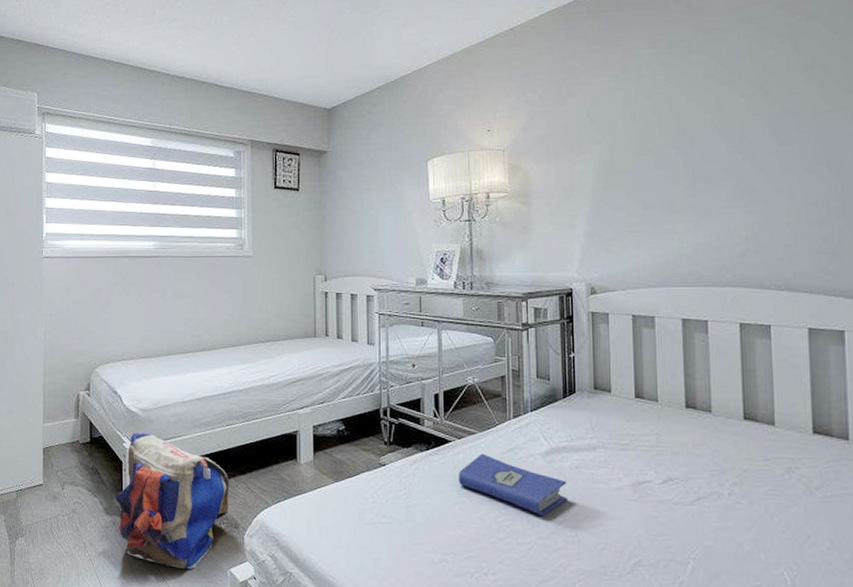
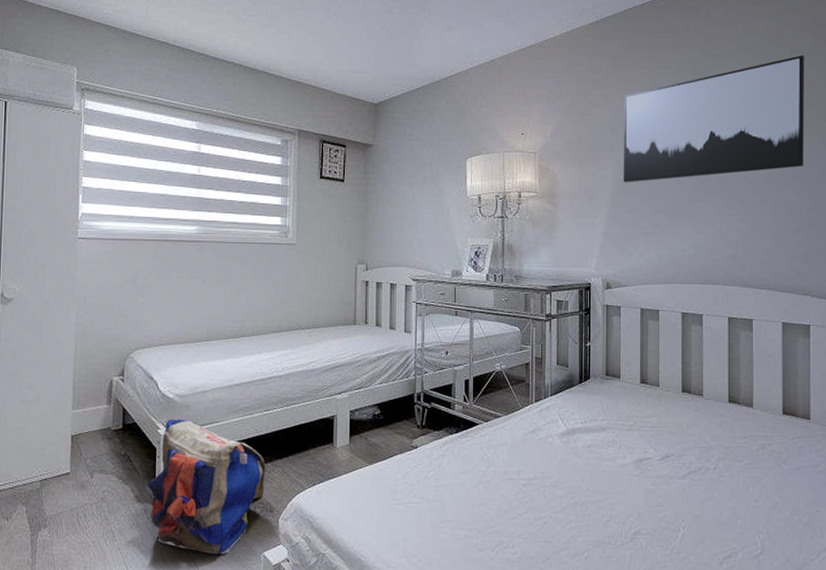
hardcover book: present [459,453,567,517] -> none [484,435,580,493]
wall art: none [604,21,829,178] -> present [623,55,805,183]

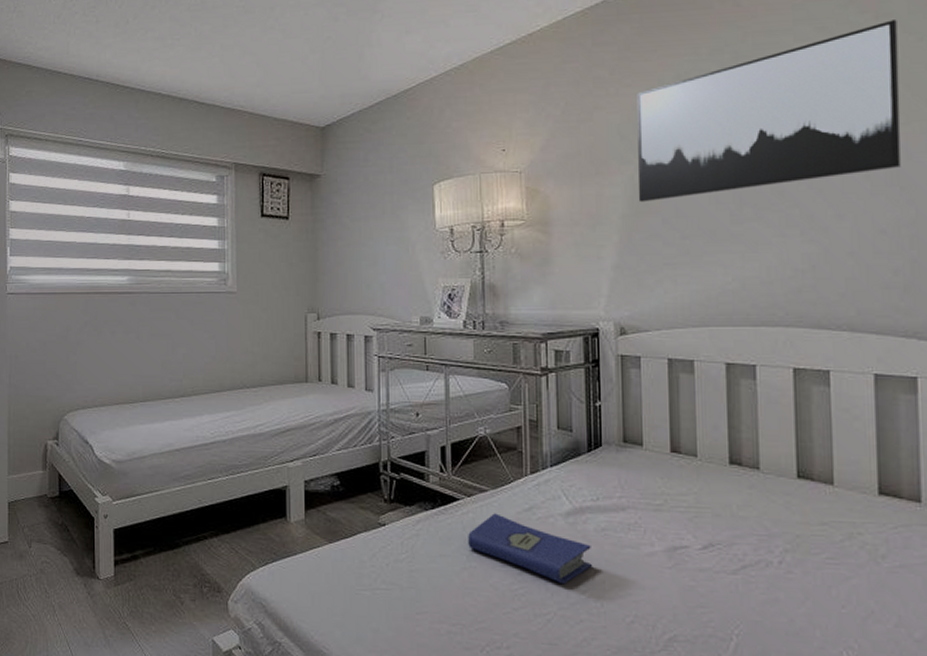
backpack: present [146,419,266,554] -> none [85,487,212,637]
hardcover book: none [484,435,580,493] -> present [468,513,592,585]

